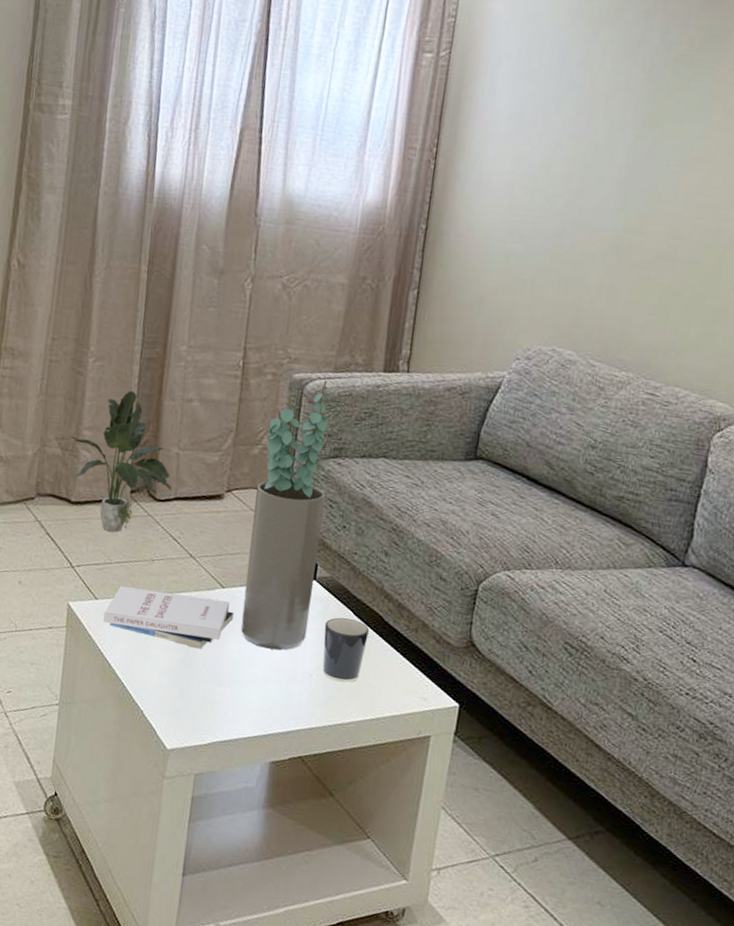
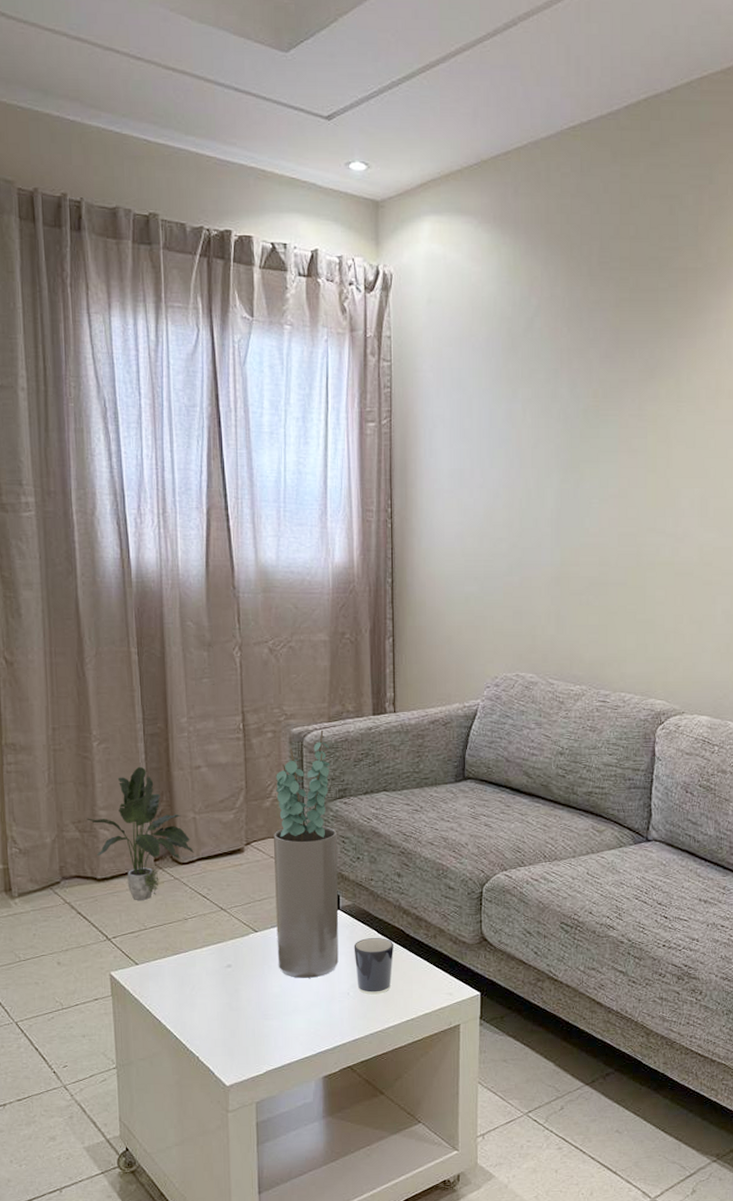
books: present [103,586,234,649] -> none [146,944,270,991]

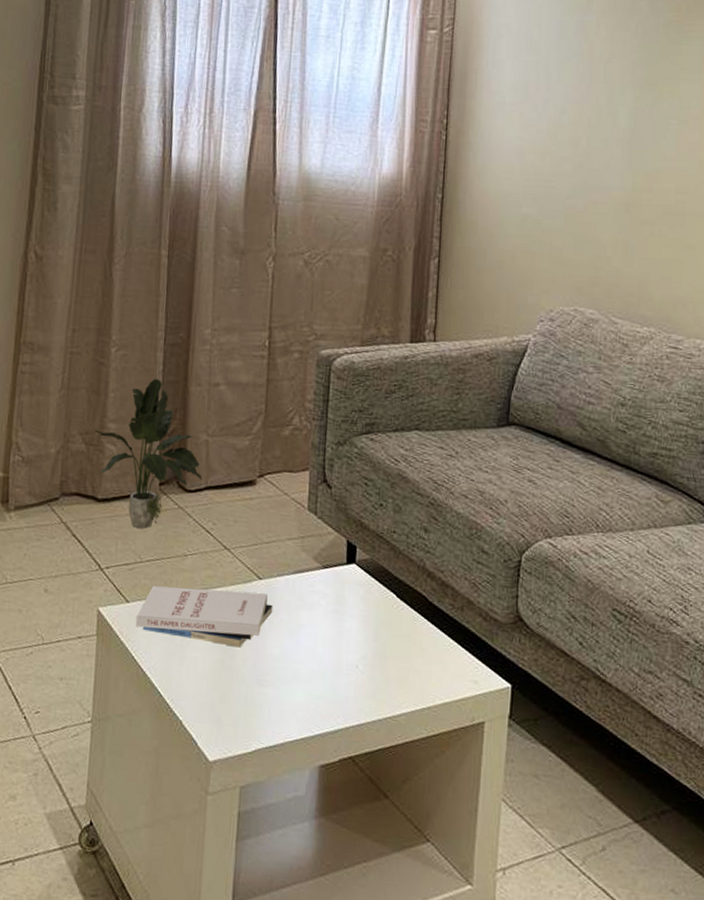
books: none [146,944,270,991] -> present [136,586,273,648]
vase: present [274,730,339,978] -> none [280,354,360,642]
mug: present [354,938,394,995] -> none [367,601,413,672]

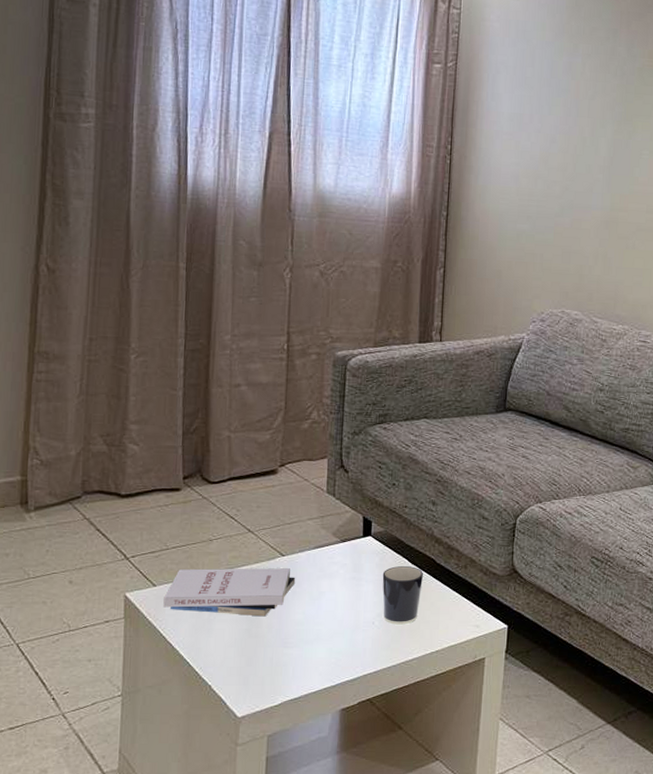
potted plant: present [94,378,203,528] -> none [116,381,226,519]
mug: none [367,601,413,672] -> present [382,566,423,625]

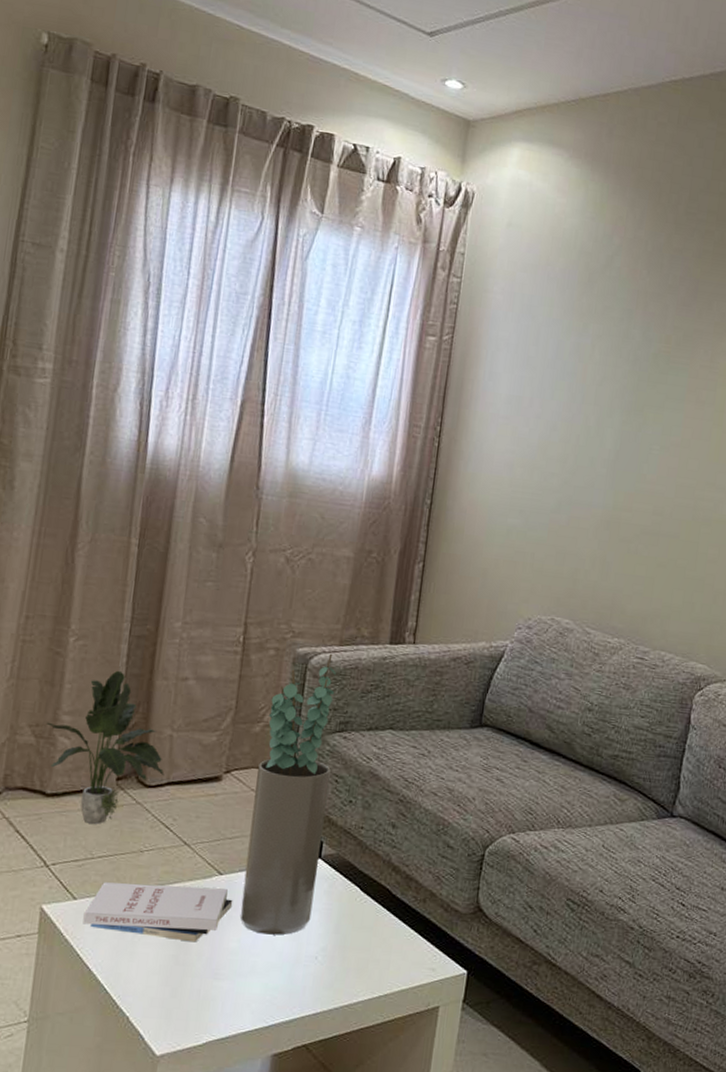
potted plant: none [116,381,226,519] -> present [46,670,164,824]
vase: none [303,354,374,605] -> present [239,653,336,935]
mug: present [382,566,423,625] -> none [328,895,376,962]

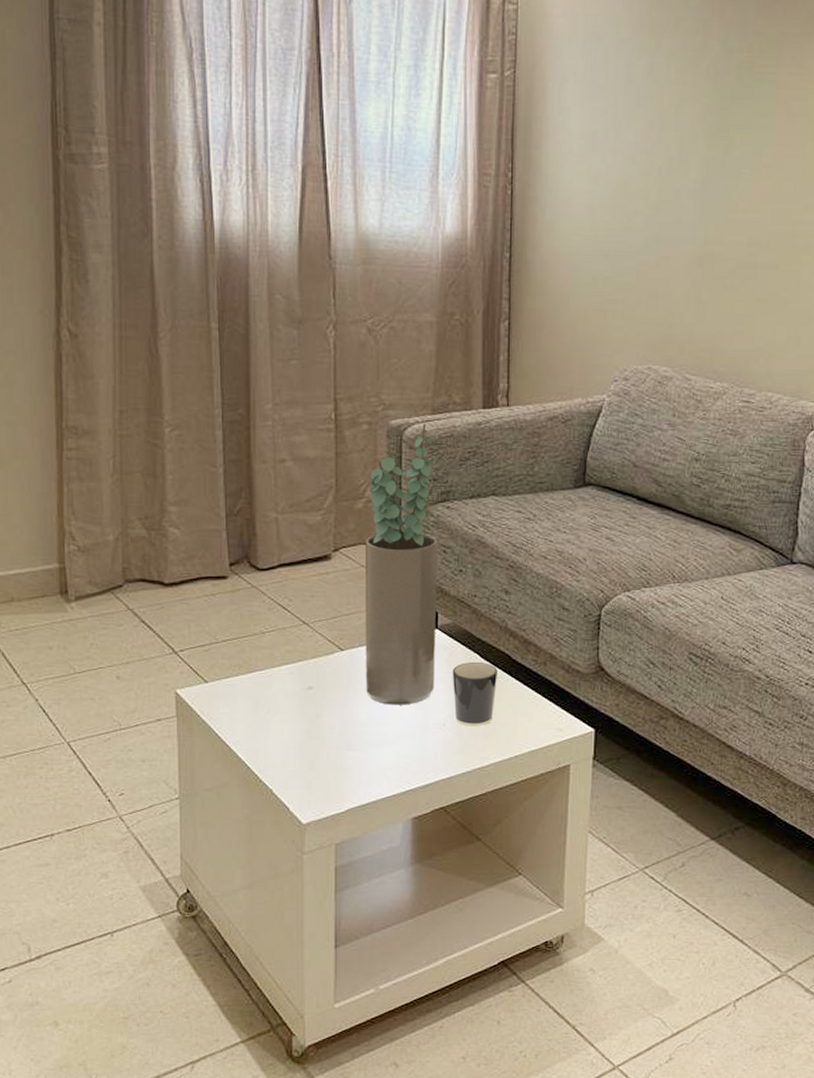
potted plant: present [46,670,164,824] -> none [154,457,275,609]
books: present [82,882,233,943] -> none [216,663,357,717]
mug: none [328,895,376,962] -> present [452,662,497,727]

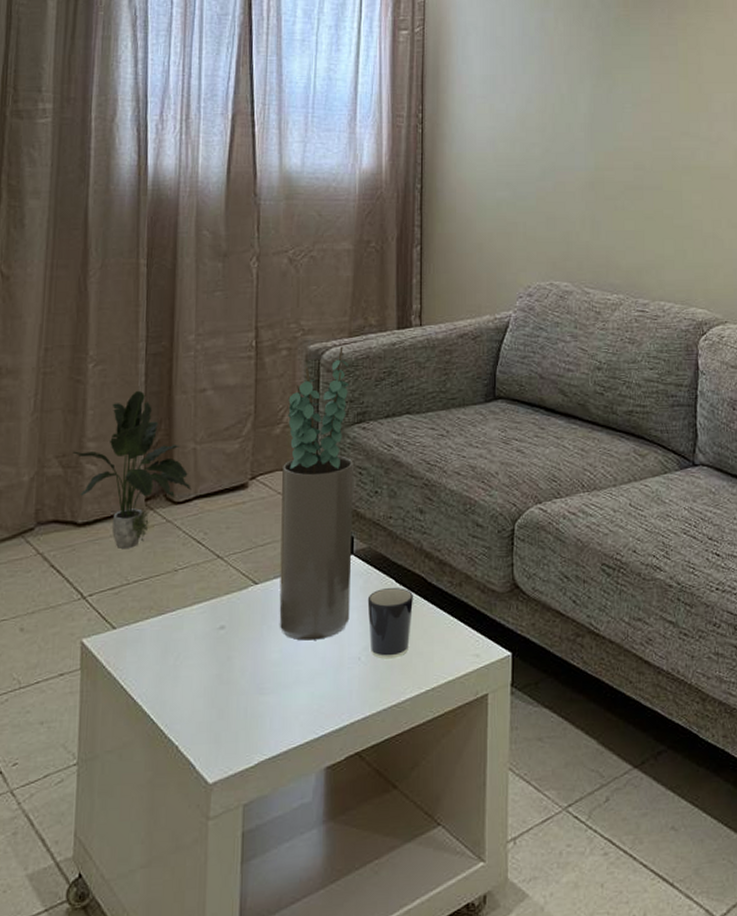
potted plant: none [154,457,275,609] -> present [72,390,192,548]

